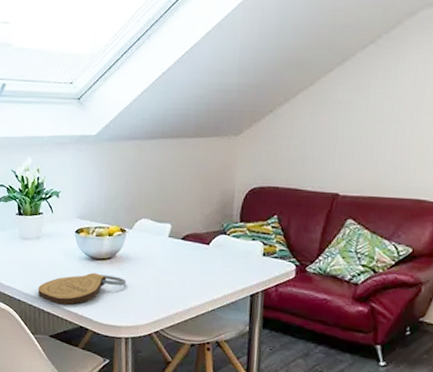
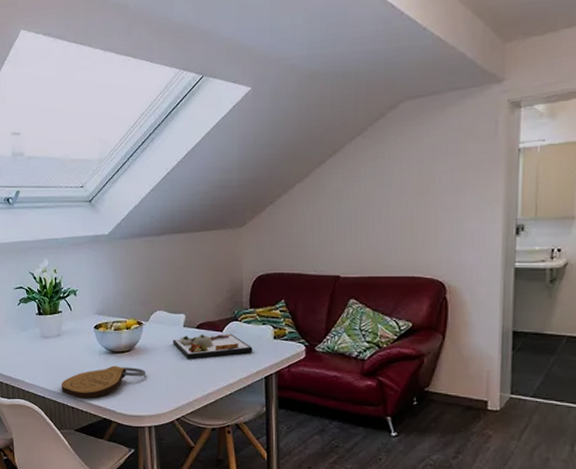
dinner plate: none [156,245,240,272] -> present [173,333,253,360]

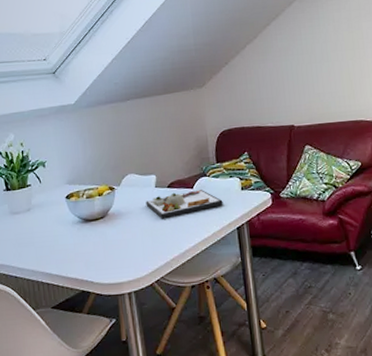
cutting board: present [62,366,146,399] -> none [35,234,122,273]

